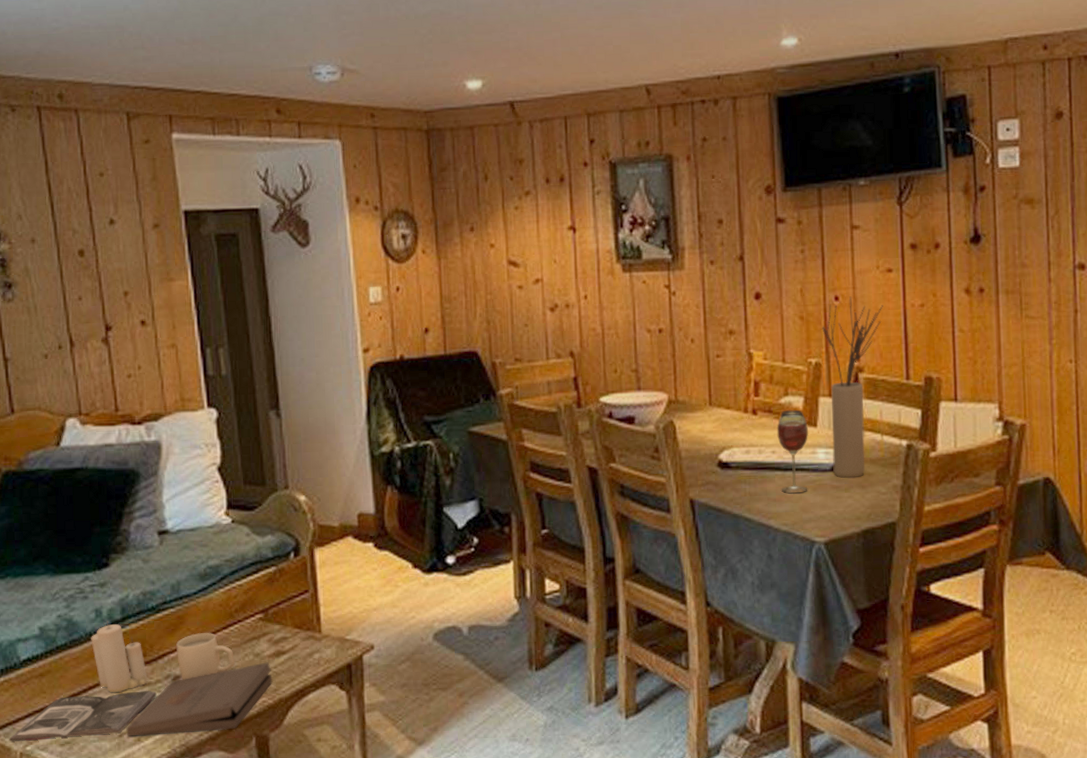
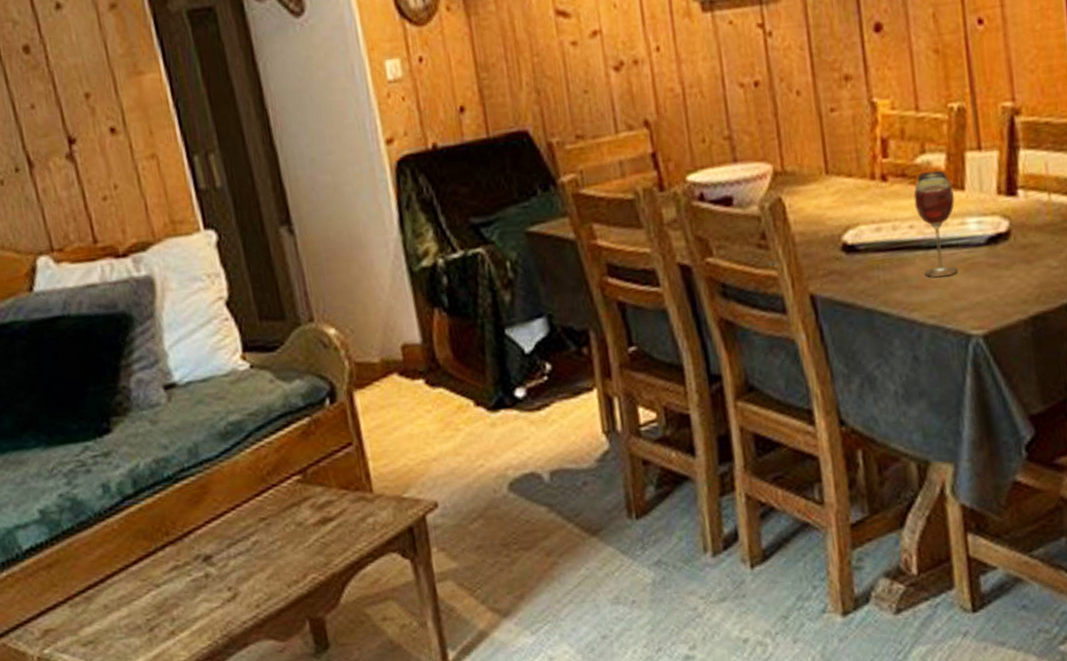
magazine: present [9,691,157,742] -> none [22,575,187,645]
candle: present [91,620,148,693] -> none [101,496,174,581]
pizza box: present [125,662,273,736] -> none [155,531,322,630]
mug: present [175,633,235,680] -> none [201,502,274,560]
vase: present [821,296,883,479] -> none [963,17,1042,253]

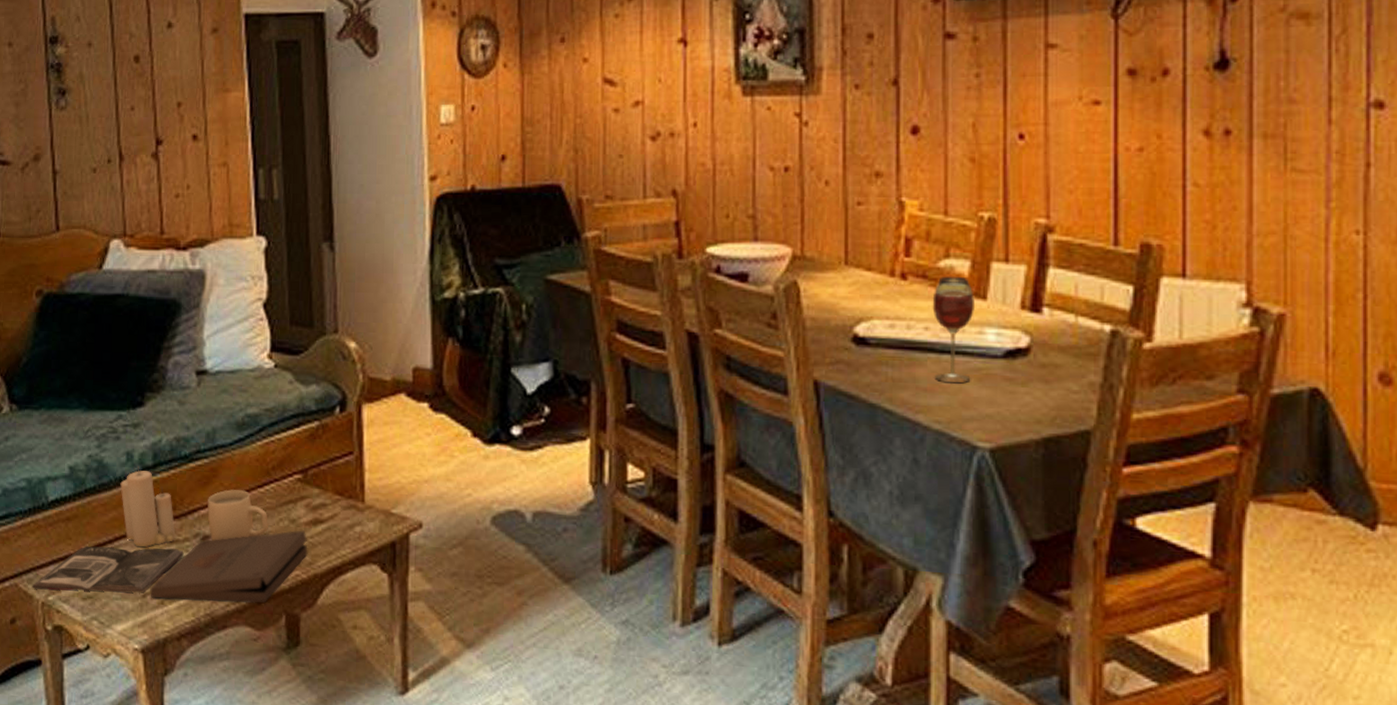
magazine: none [22,575,187,645] -> present [32,546,184,593]
candle: none [101,496,174,581] -> present [120,466,176,548]
pizza box: none [155,531,322,630] -> present [149,530,308,603]
mug: none [201,502,274,560] -> present [207,489,268,541]

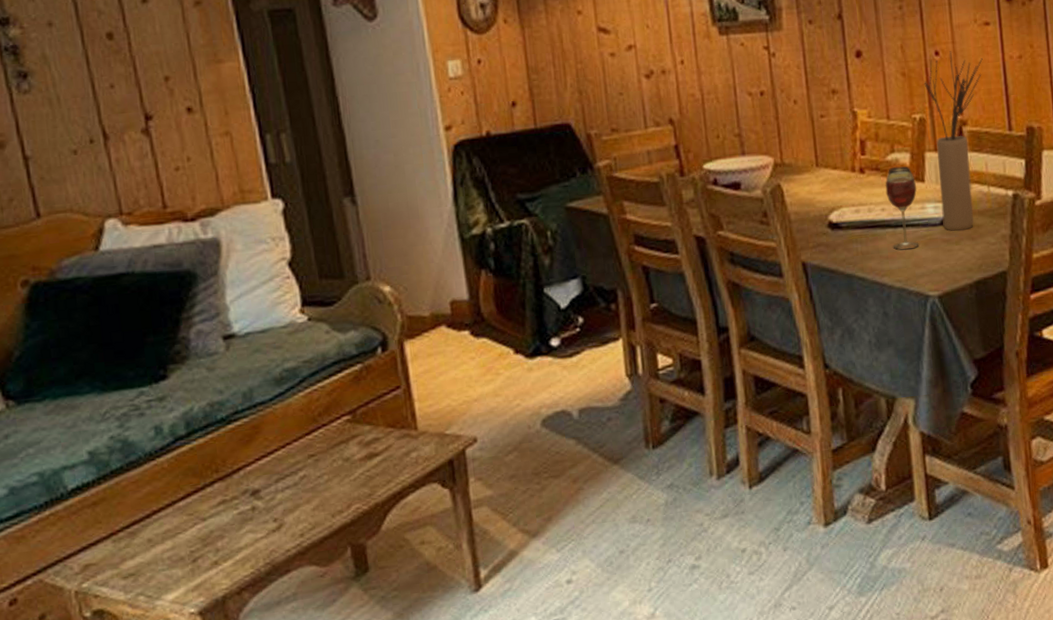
magazine: present [32,546,184,593] -> none [60,509,234,580]
candle: present [120,466,176,548] -> none [151,437,222,515]
pizza box: present [149,530,308,603] -> none [199,466,366,561]
mug: present [207,489,268,541] -> none [252,440,322,494]
vase: none [999,135,1086,370] -> present [924,51,983,232]

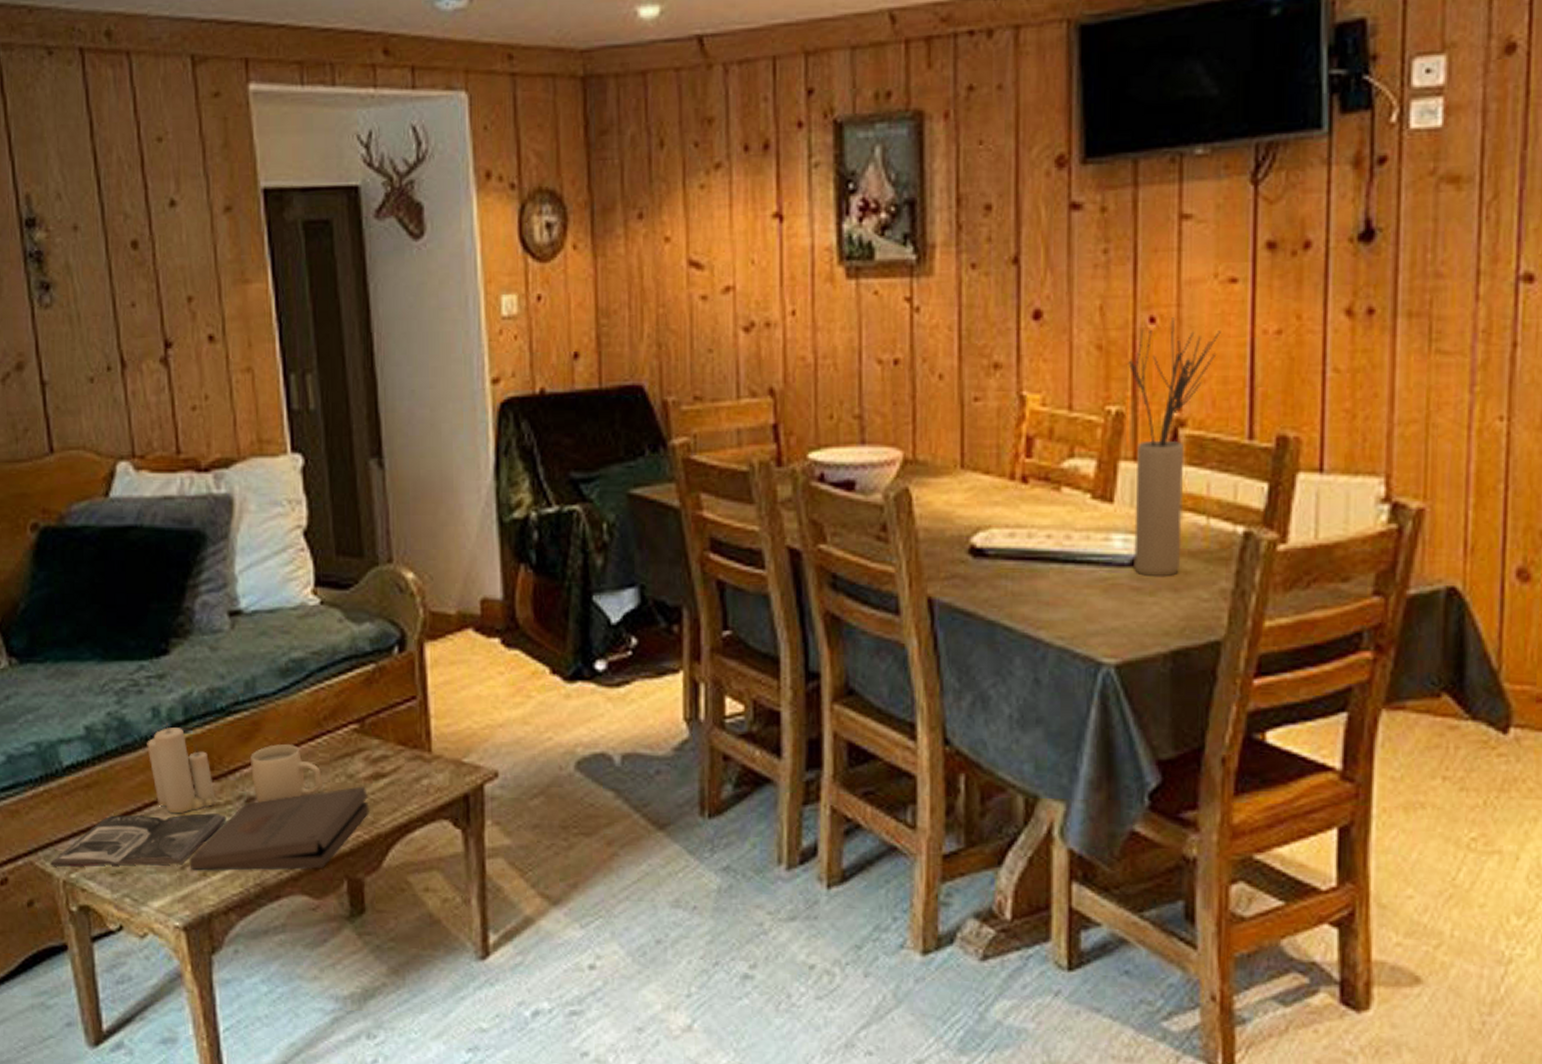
magazine: none [60,509,234,580] -> present [50,813,227,867]
candle: none [151,437,222,515] -> present [147,722,216,814]
pizza box: none [199,466,366,561] -> present [188,786,370,870]
mug: none [252,440,322,494] -> present [249,744,322,803]
wineglass: present [885,166,919,250] -> none [1055,477,1100,595]

